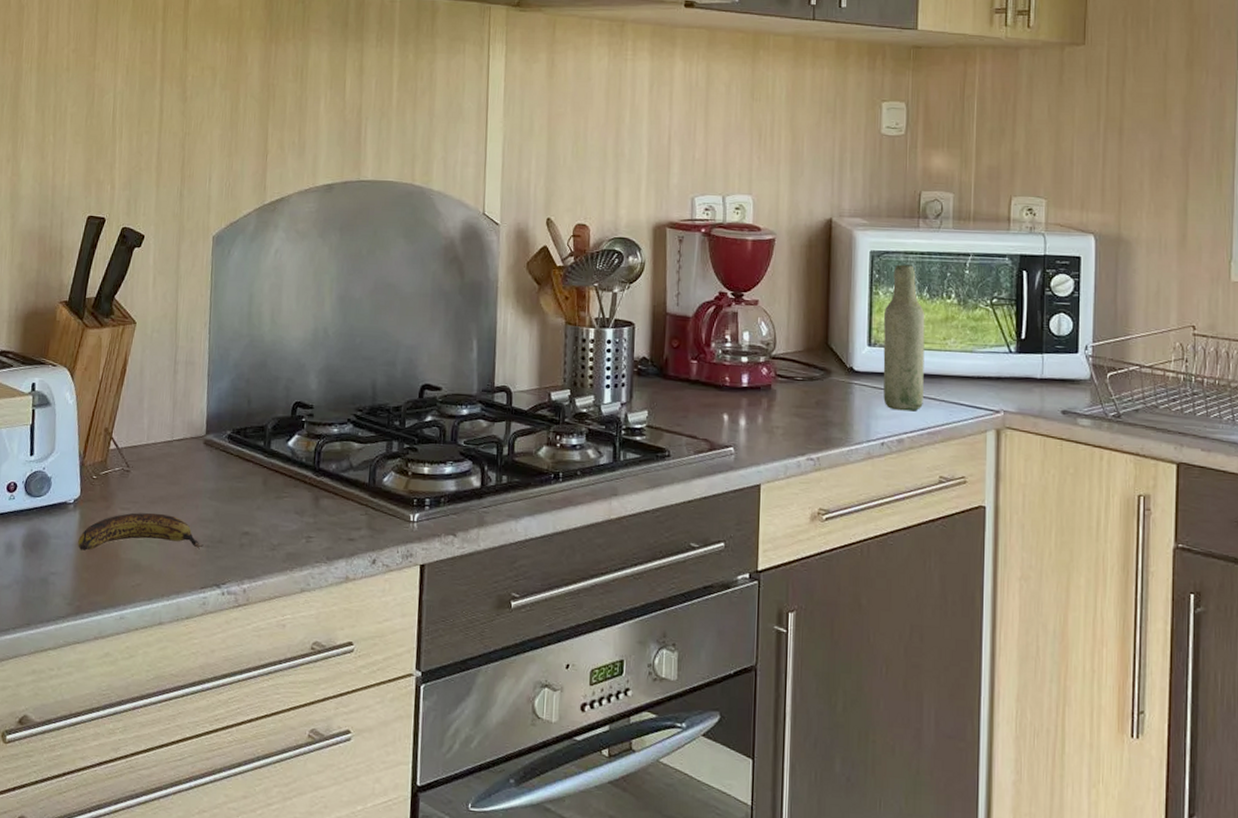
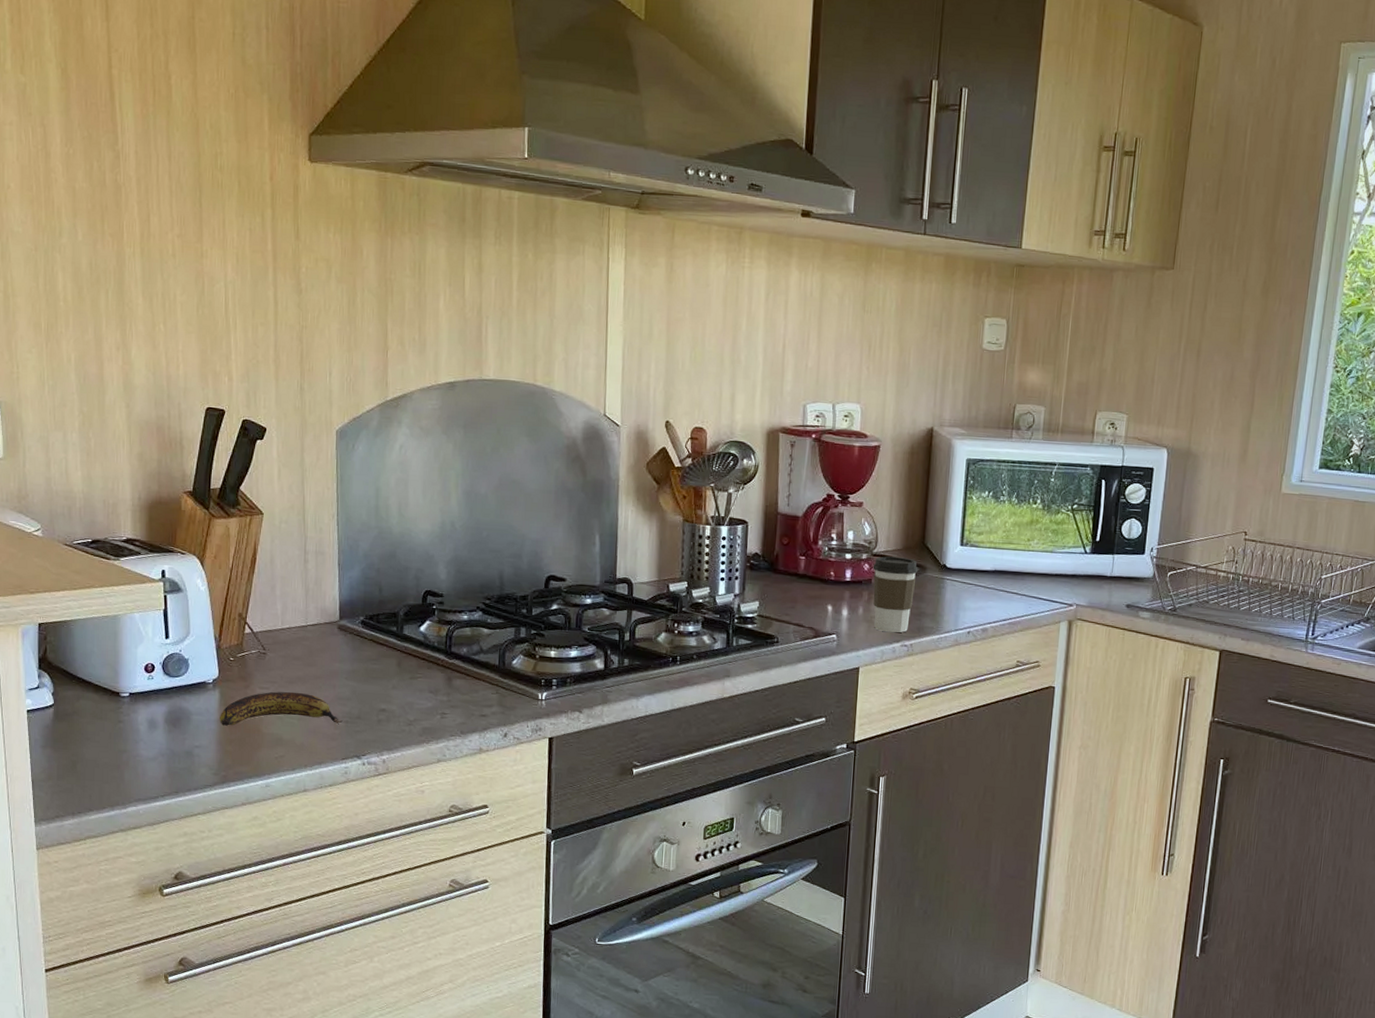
coffee cup: none [772,359,823,445] -> present [873,556,919,633]
bottle: present [883,264,925,412] -> none [971,471,1013,604]

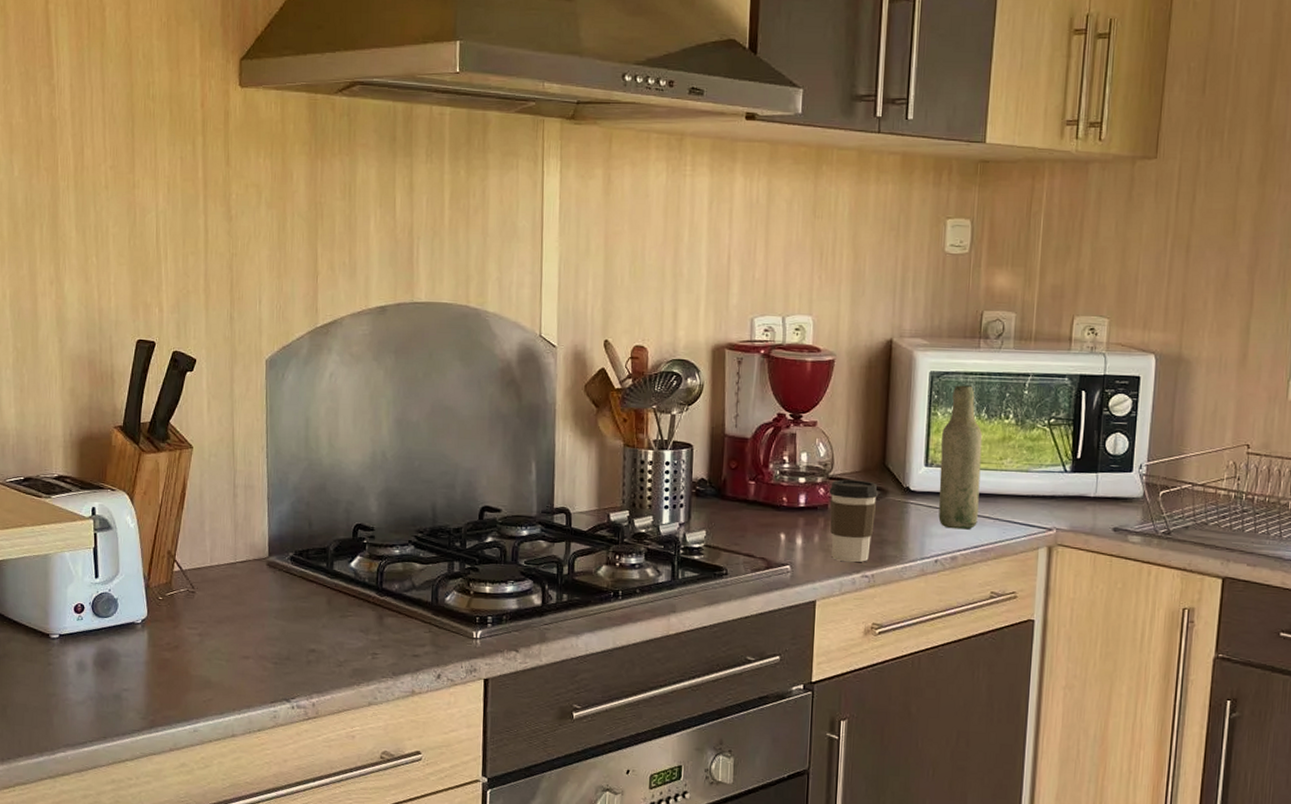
banana: present [220,691,343,726] -> none [148,631,272,668]
bottle: none [971,471,1013,604] -> present [938,385,983,530]

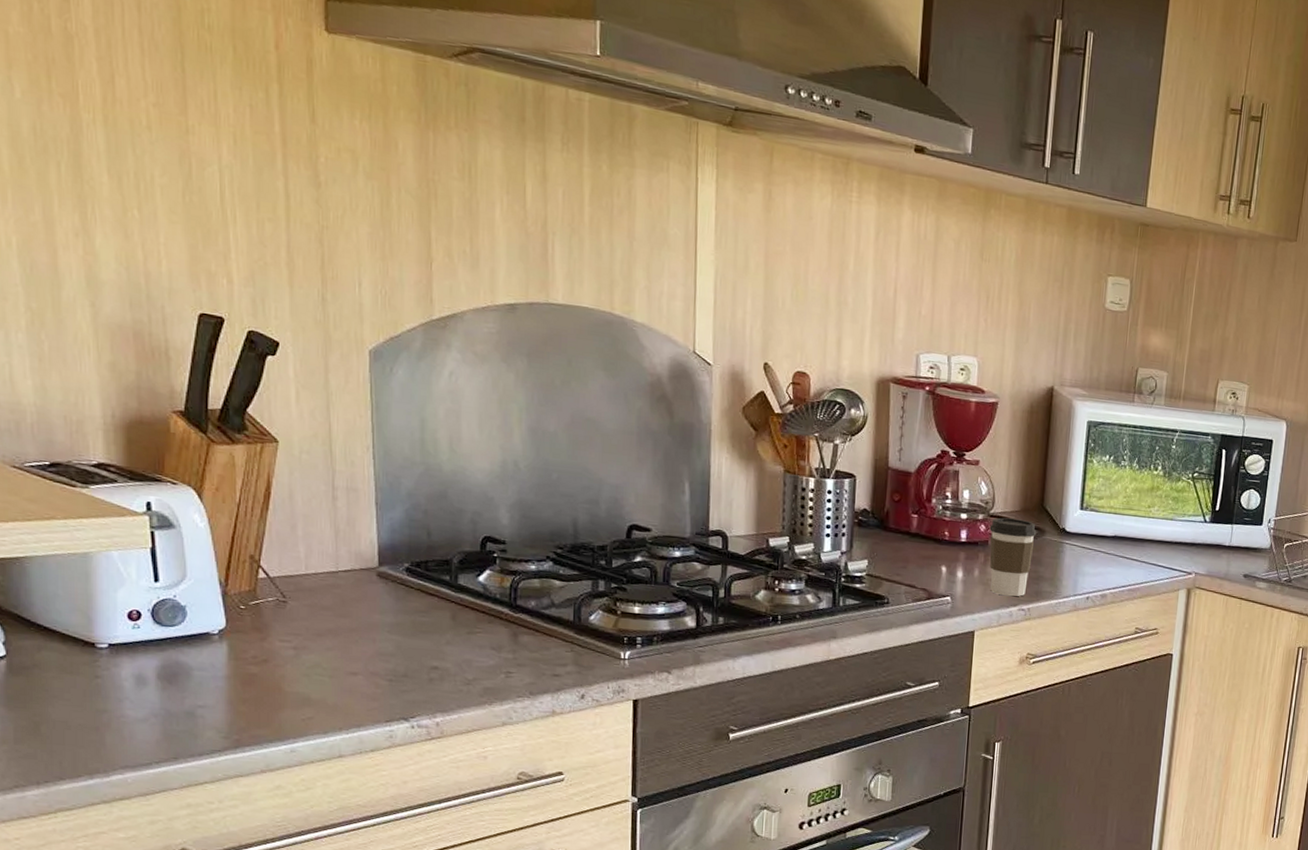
bottle: present [938,385,983,530] -> none [1091,435,1134,570]

